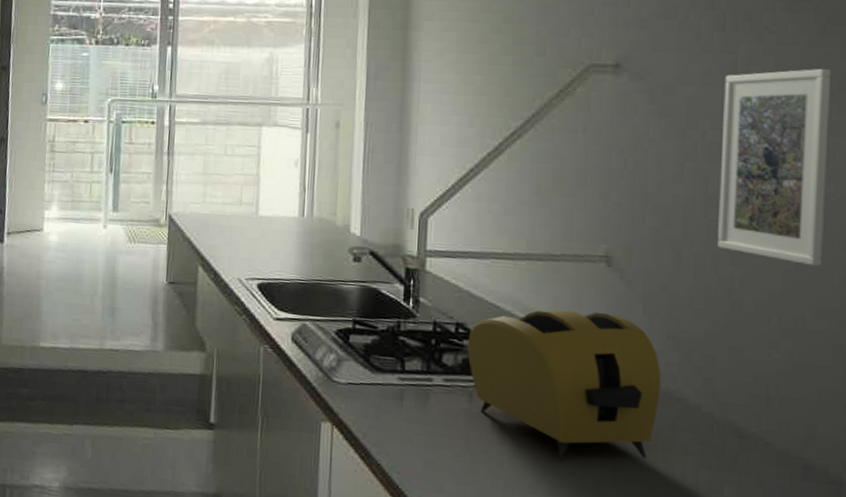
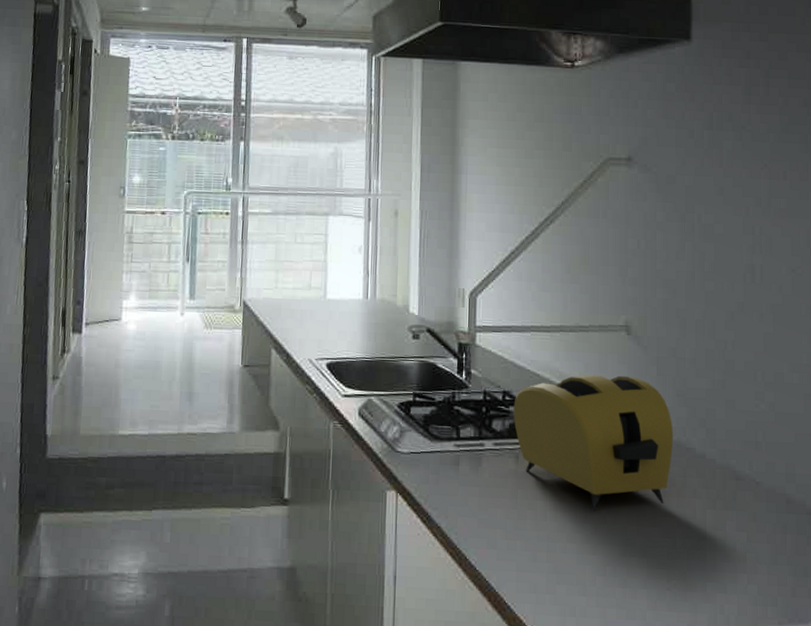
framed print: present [718,68,832,267] -> none [713,161,794,329]

